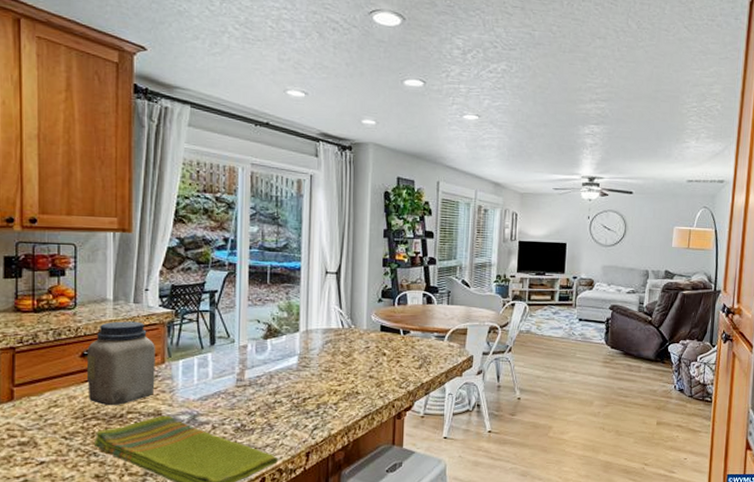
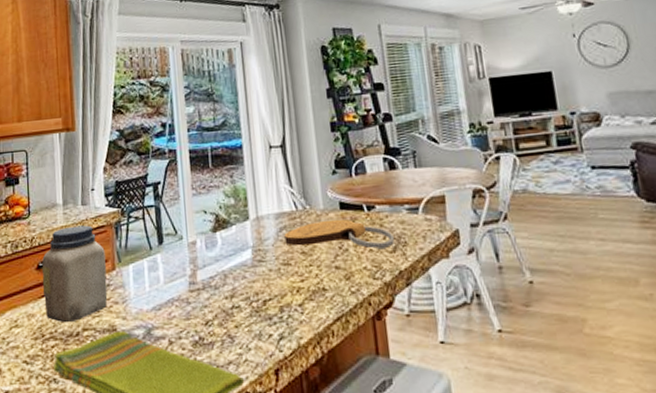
cutting board: none [329,338,421,365] -> present [284,219,394,249]

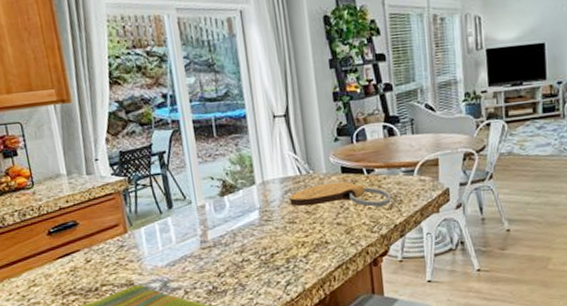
jar: present [41,225,108,323] -> none [52,193,123,281]

